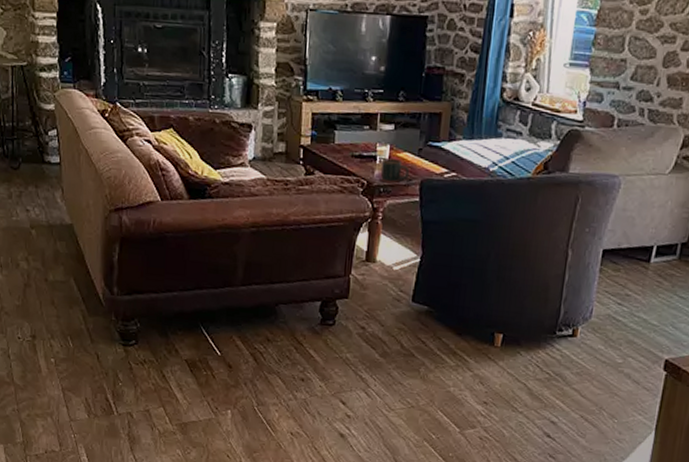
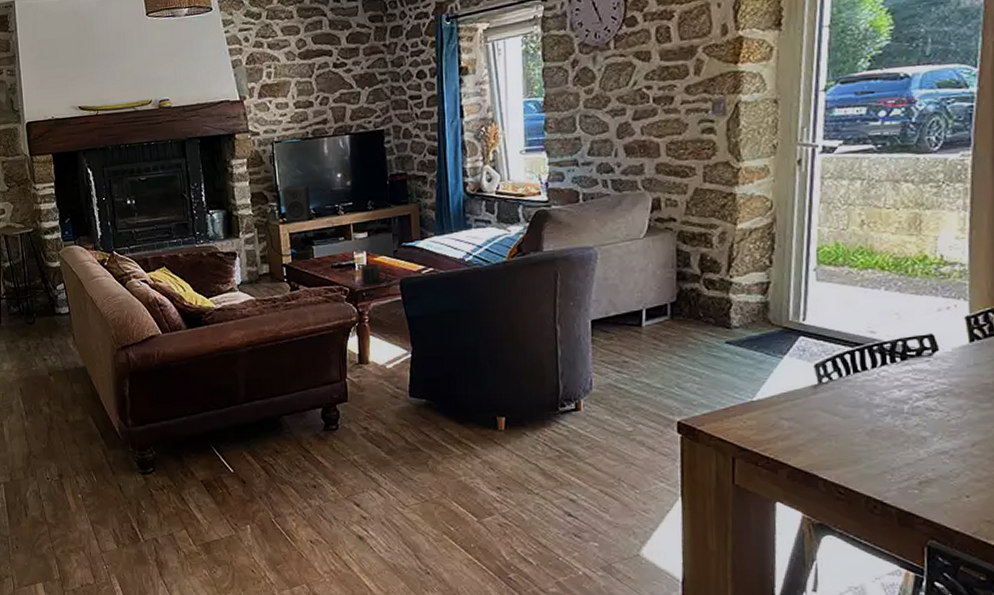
speaker: none [310,61,340,104] -> present [282,184,312,223]

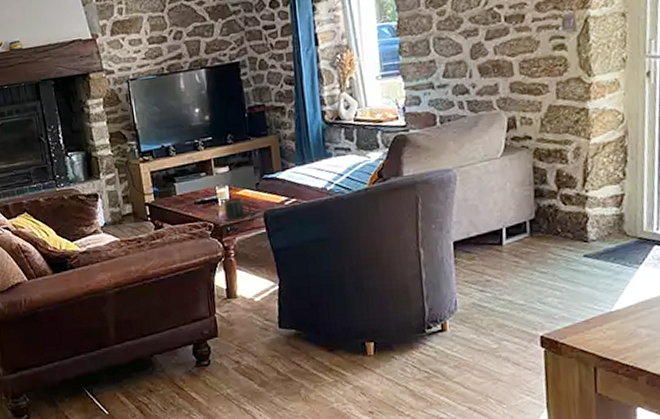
speaker: present [282,184,312,223] -> none [141,121,172,161]

